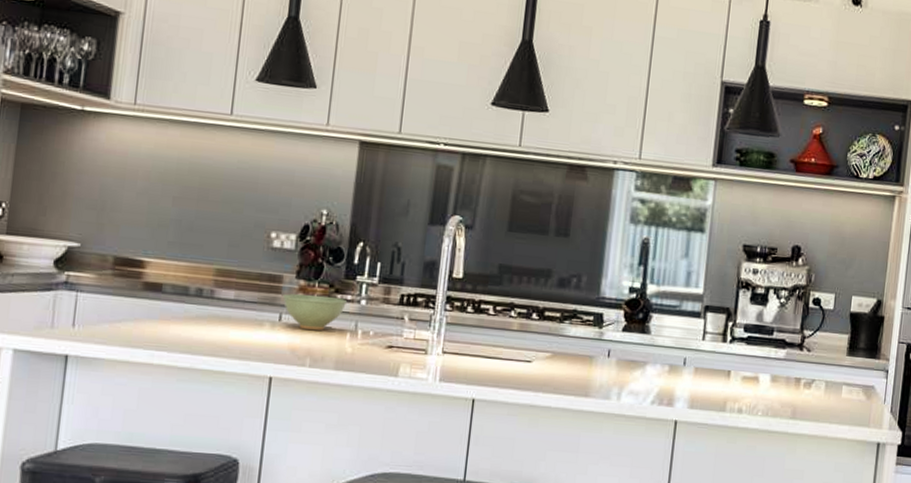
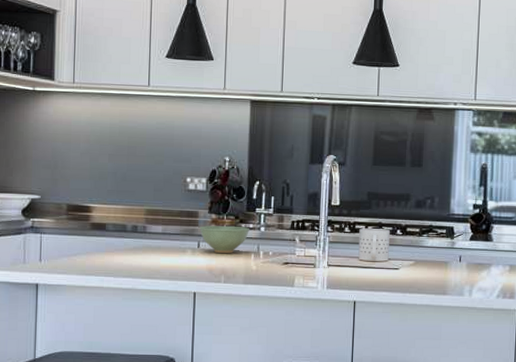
mug: none [481,308,525,352] -> present [358,228,391,262]

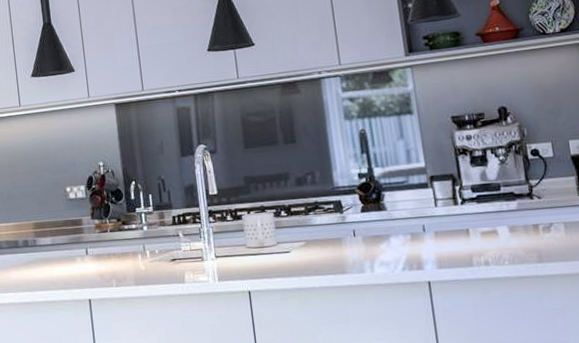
bowl: present [199,225,250,254] -> none [85,228,133,258]

